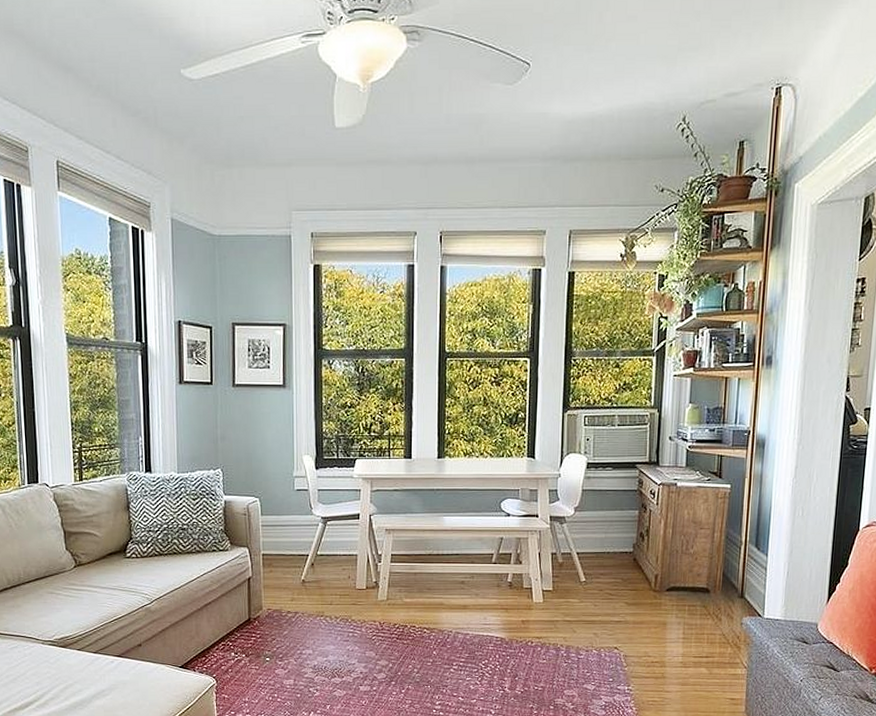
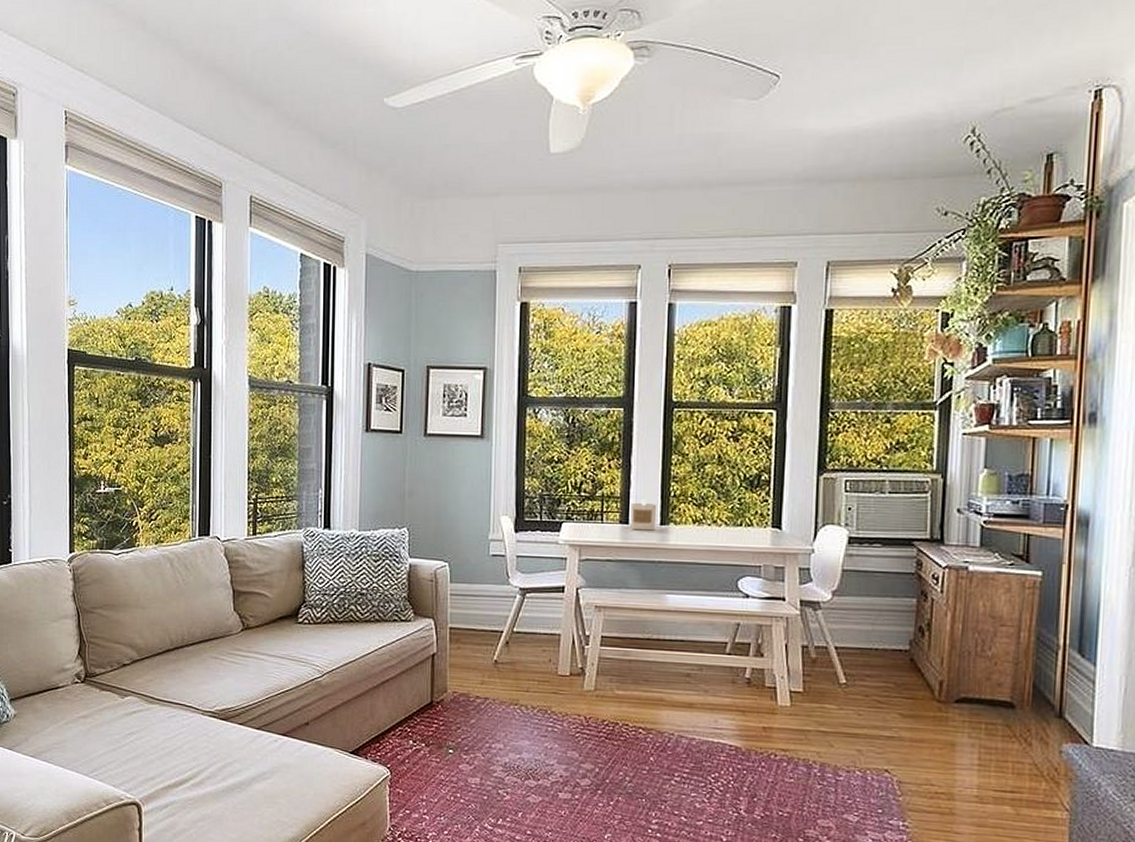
candle: none [413,437,435,464] -> present [630,499,657,531]

